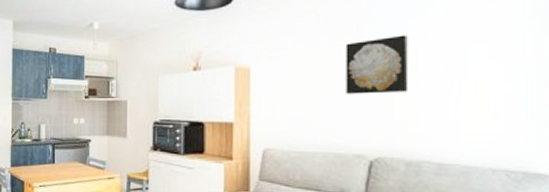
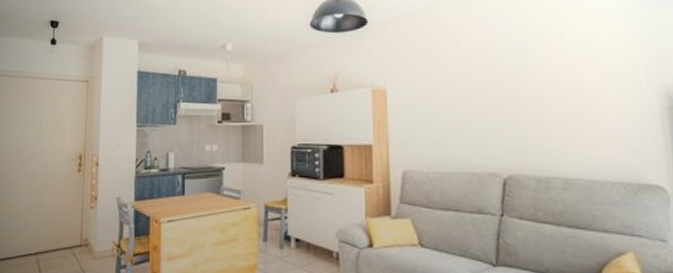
wall art: present [345,35,409,94] -> none [475,57,534,114]

